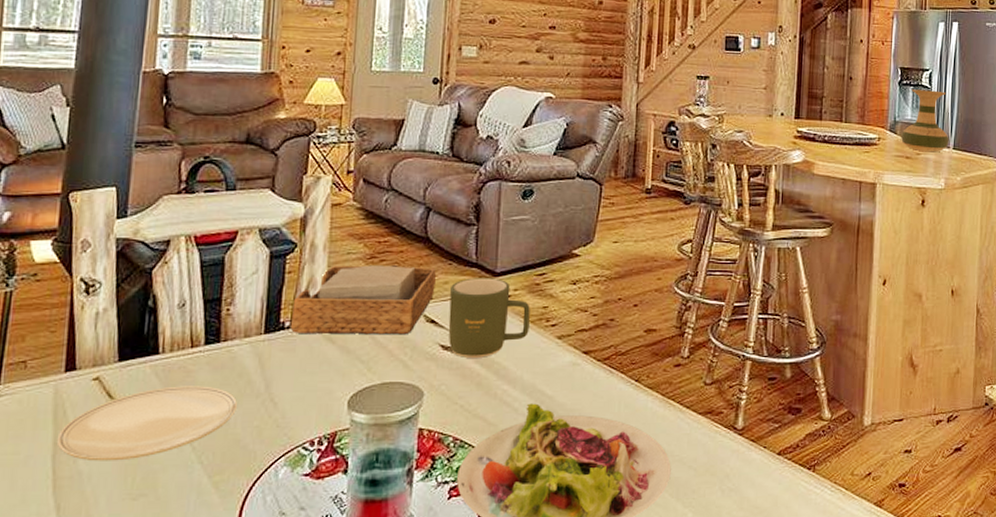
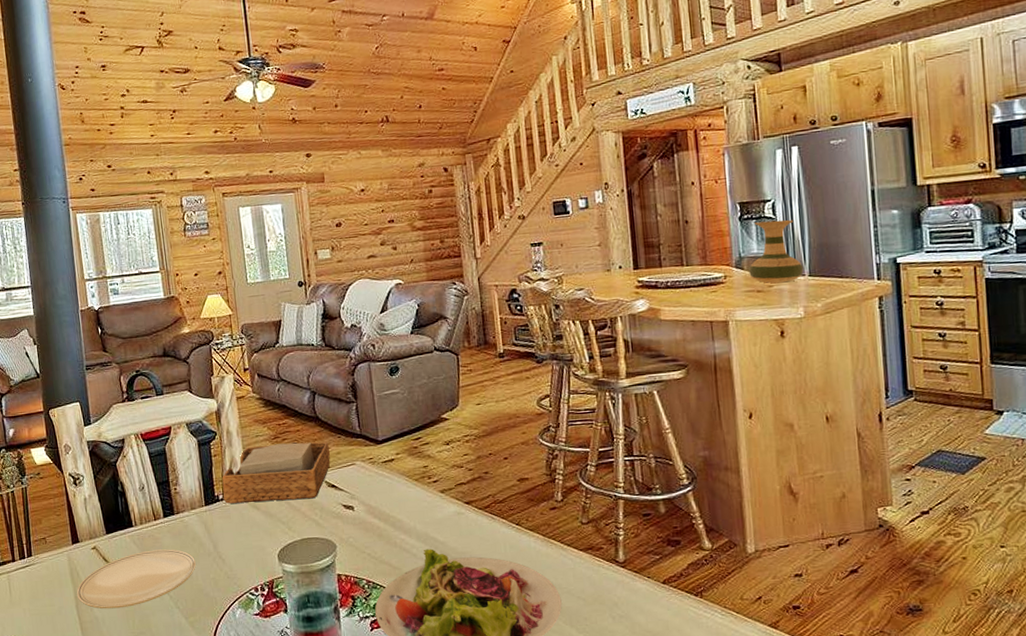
mug: present [448,278,530,358] -> none [343,445,415,514]

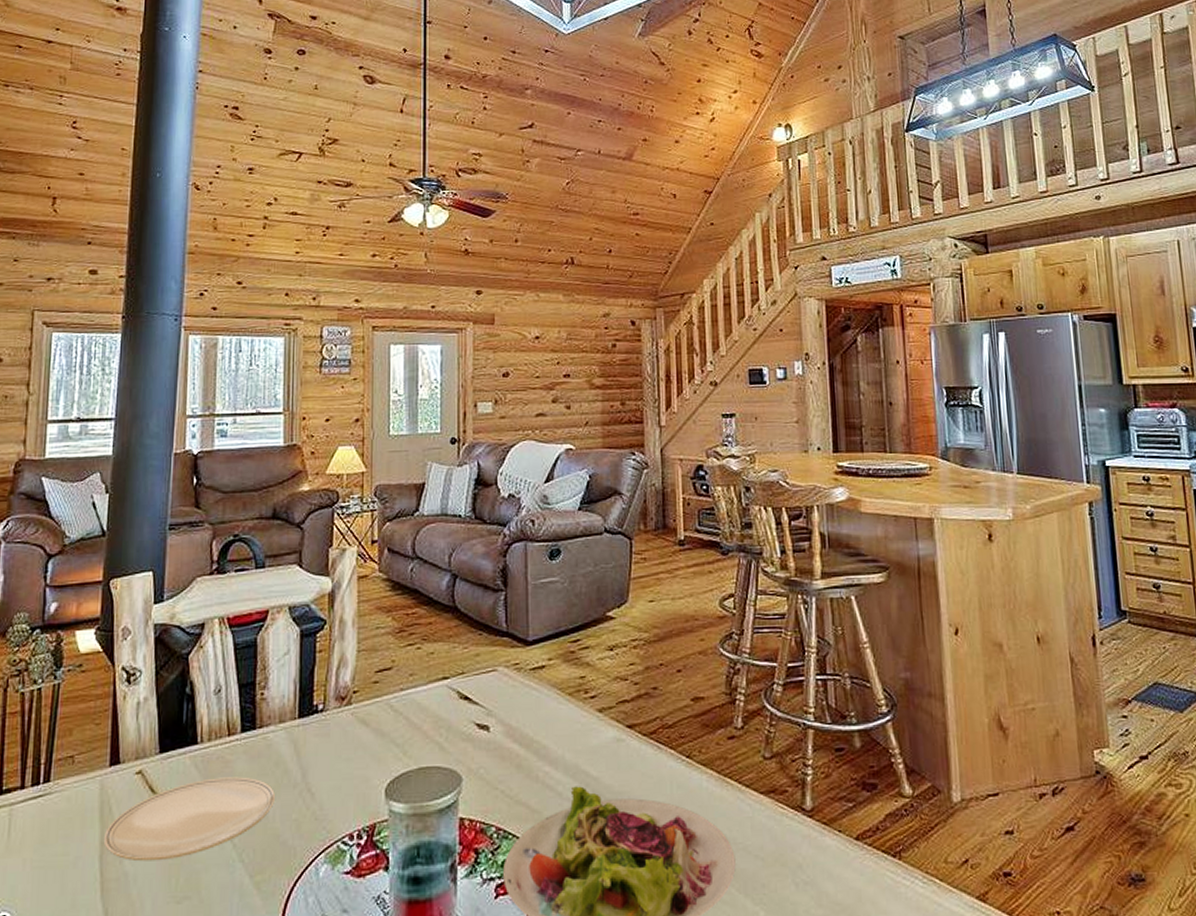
napkin holder: present [222,441,331,504] -> none [323,638,468,717]
vase: present [749,219,804,284] -> none [955,409,1012,480]

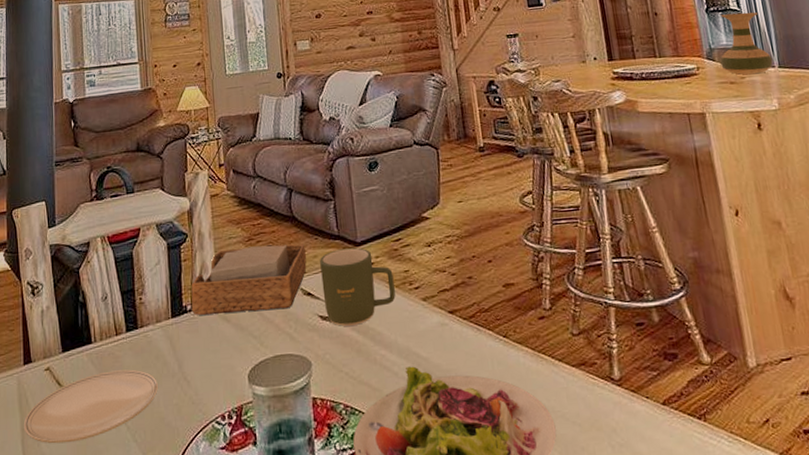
napkin holder: none [323,638,468,717] -> present [191,243,307,315]
mug: none [482,647,567,737] -> present [320,248,396,326]
vase: none [955,409,1012,480] -> present [720,12,773,75]

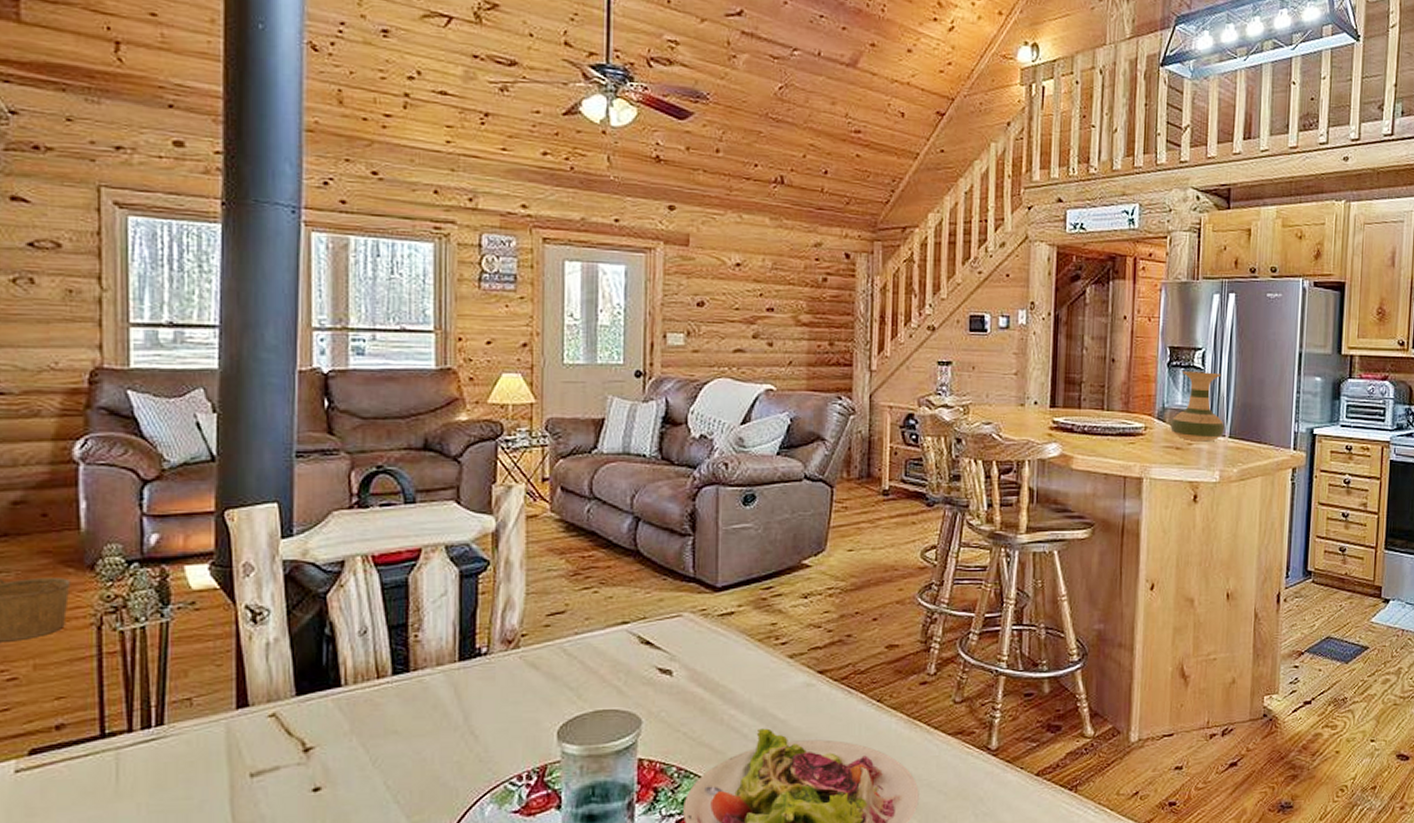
plate: present [23,369,158,444] -> none [233,719,433,804]
napkin holder: present [191,243,307,315] -> none [487,582,650,660]
mug: present [320,248,396,326] -> none [666,593,757,681]

